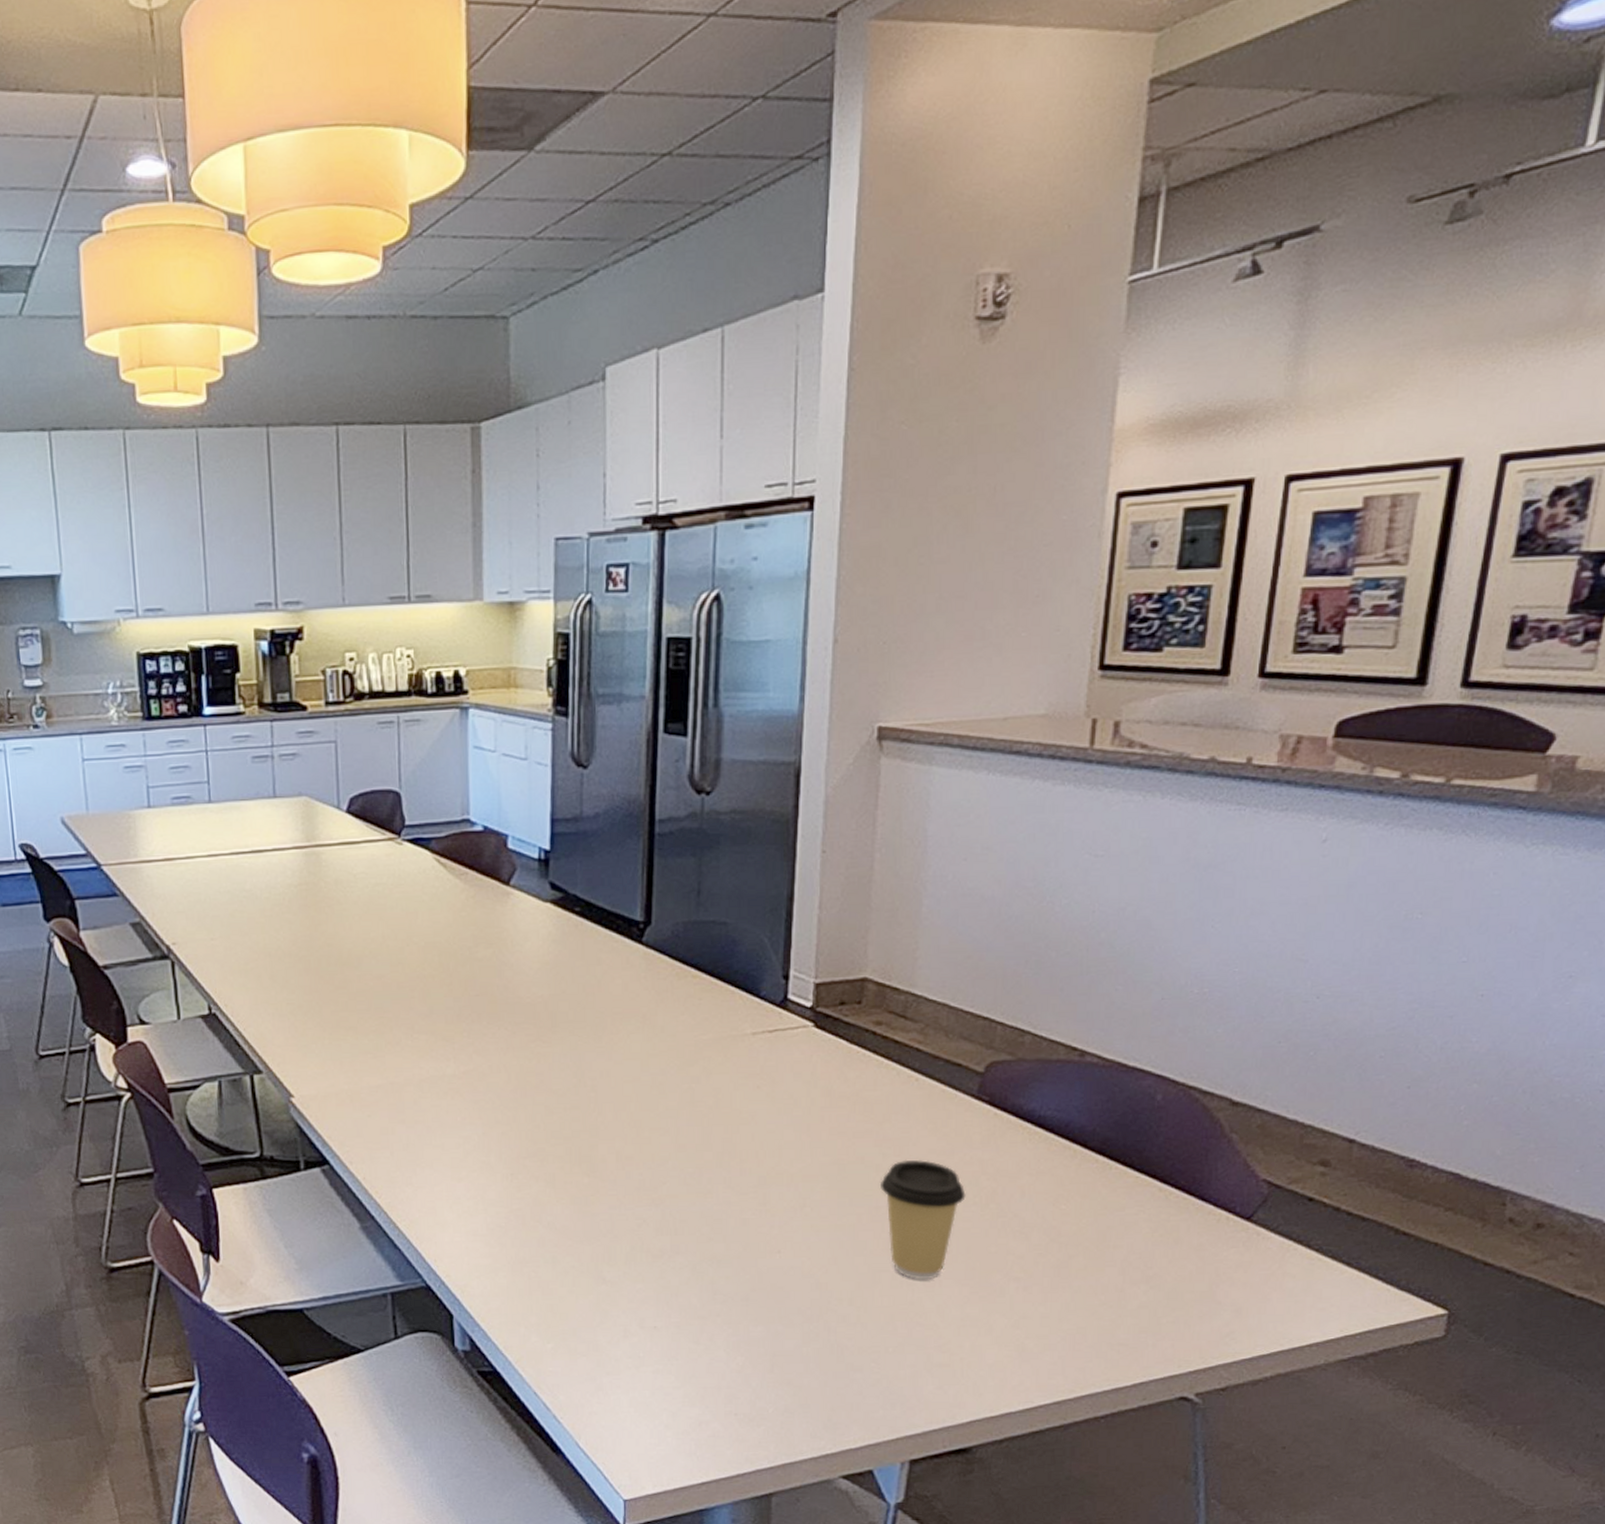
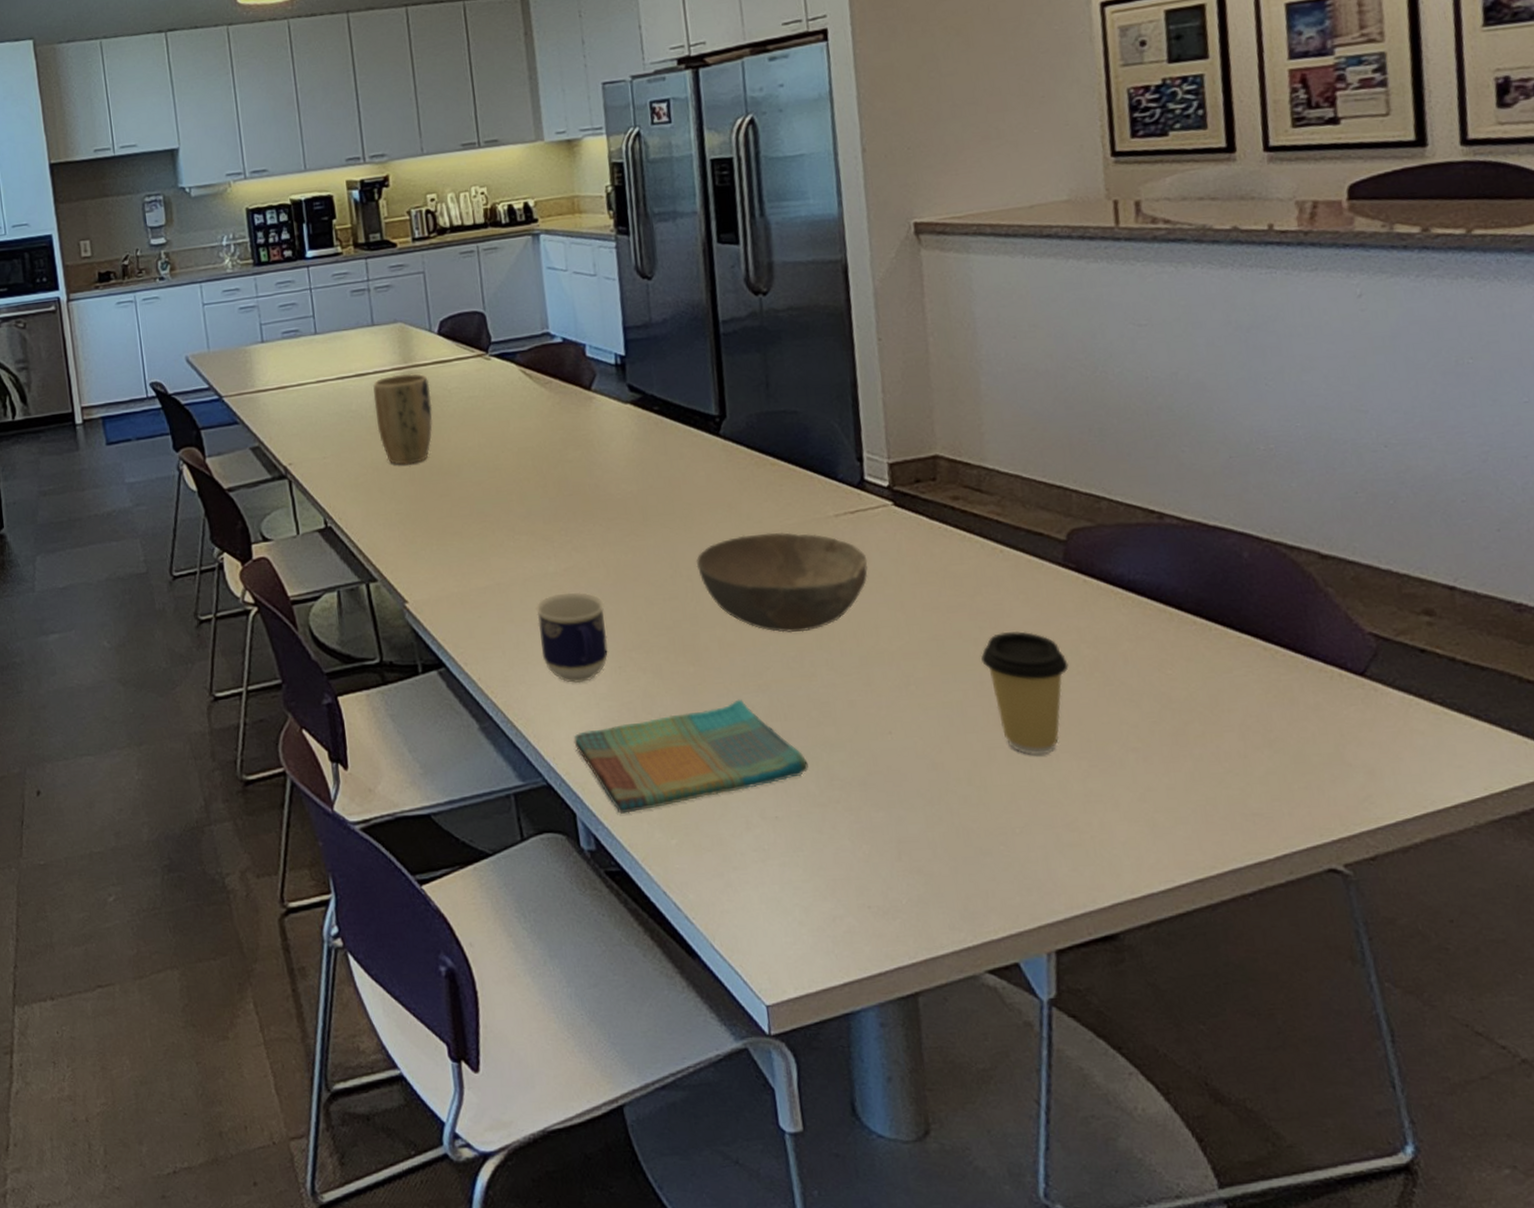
plant pot: none [270,853,335,953] -> present [373,373,433,465]
cup: none [430,1096,502,1188] -> present [536,592,608,684]
dish towel: none [457,1212,693,1317] -> present [573,699,808,814]
bowl: none [602,1047,780,1150] -> present [696,532,868,633]

